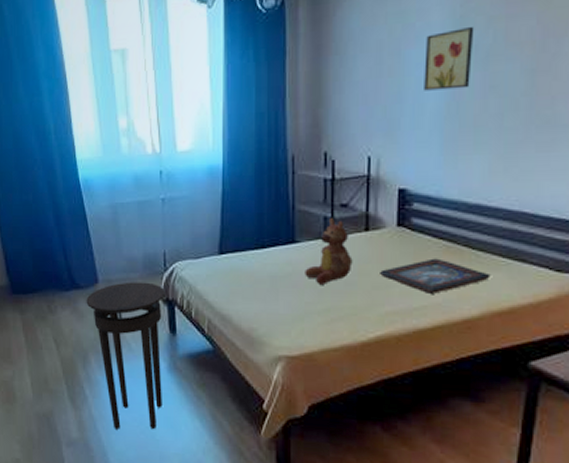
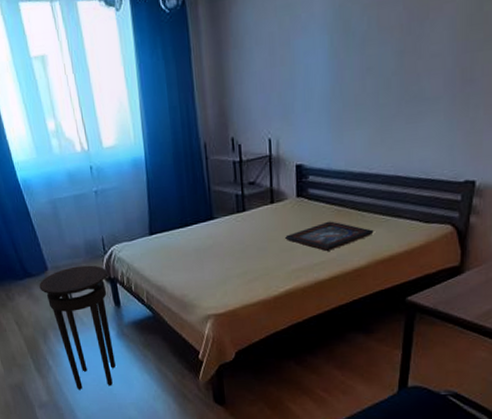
teddy bear: present [305,218,353,284] -> none [223,195,263,252]
wall art: present [424,27,474,91] -> none [311,15,352,77]

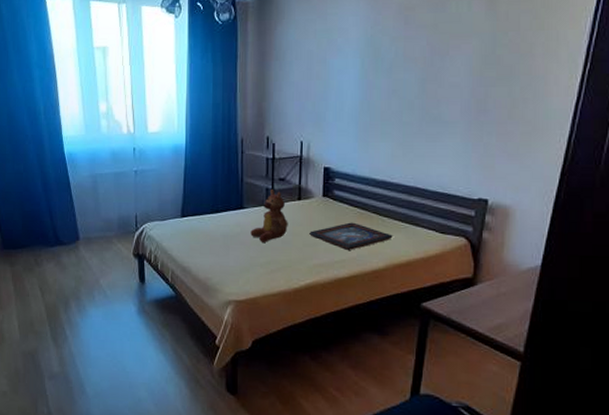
stool: present [39,265,116,390] -> none [68,239,136,364]
teddy bear: none [223,195,263,252] -> present [250,190,288,242]

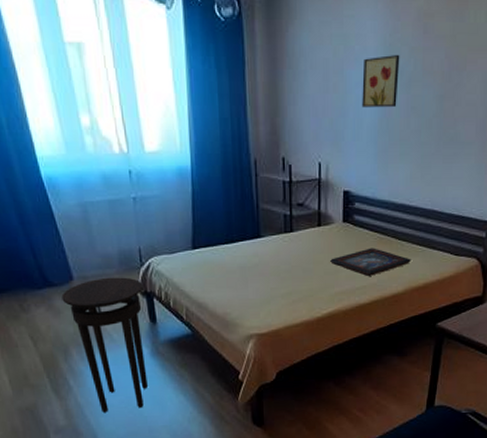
stool: none [68,239,136,364] -> present [61,277,148,413]
teddy bear: present [250,190,288,242] -> none [269,216,309,272]
wall art: none [344,45,381,92] -> present [362,55,400,108]

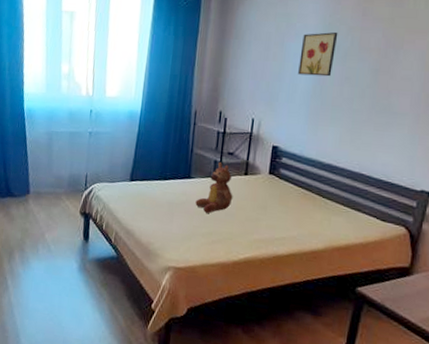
stool: present [61,277,148,413] -> none [17,195,84,318]
teddy bear: none [269,216,309,272] -> present [195,162,233,213]
decorative tray: present [330,248,411,276] -> none [252,201,334,229]

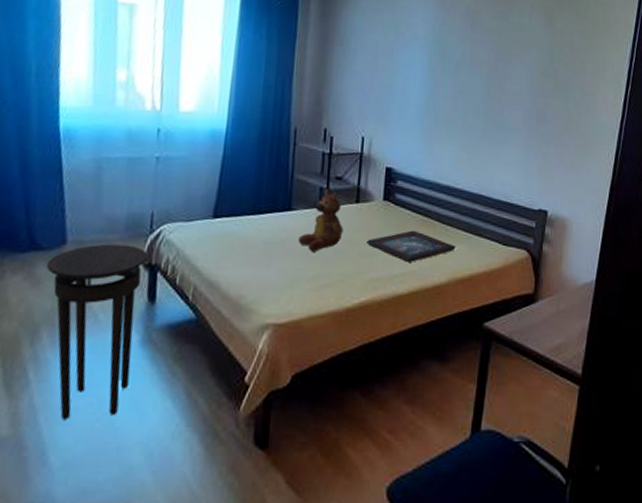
stool: none [17,195,84,318] -> present [46,243,148,419]
decorative tray: none [252,201,334,229] -> present [367,230,456,262]
wall art: present [298,32,338,77] -> none [410,43,449,91]

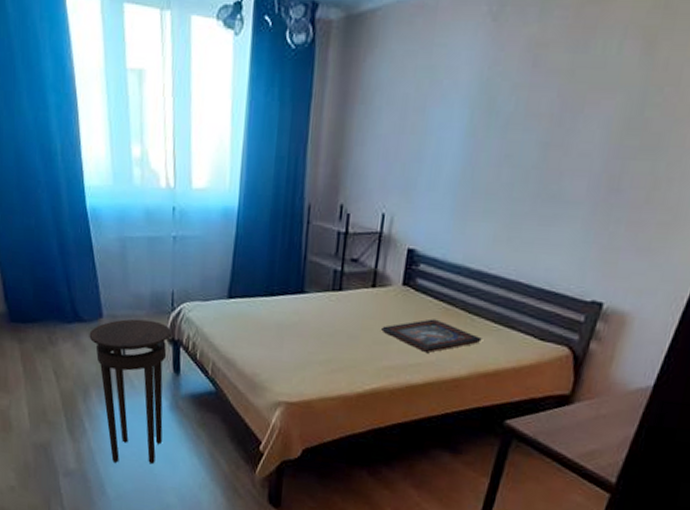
teddy bear: present [298,189,344,252] -> none [310,272,358,336]

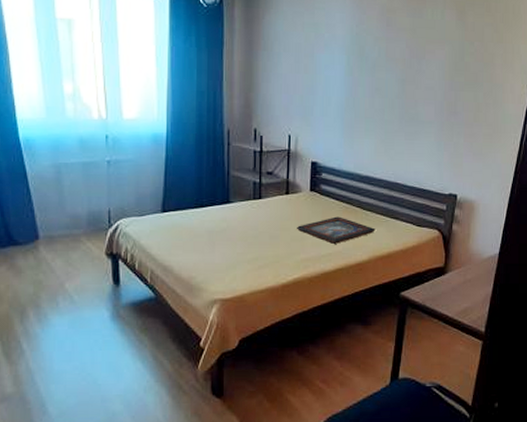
stool: present [89,318,171,465] -> none [25,237,109,379]

